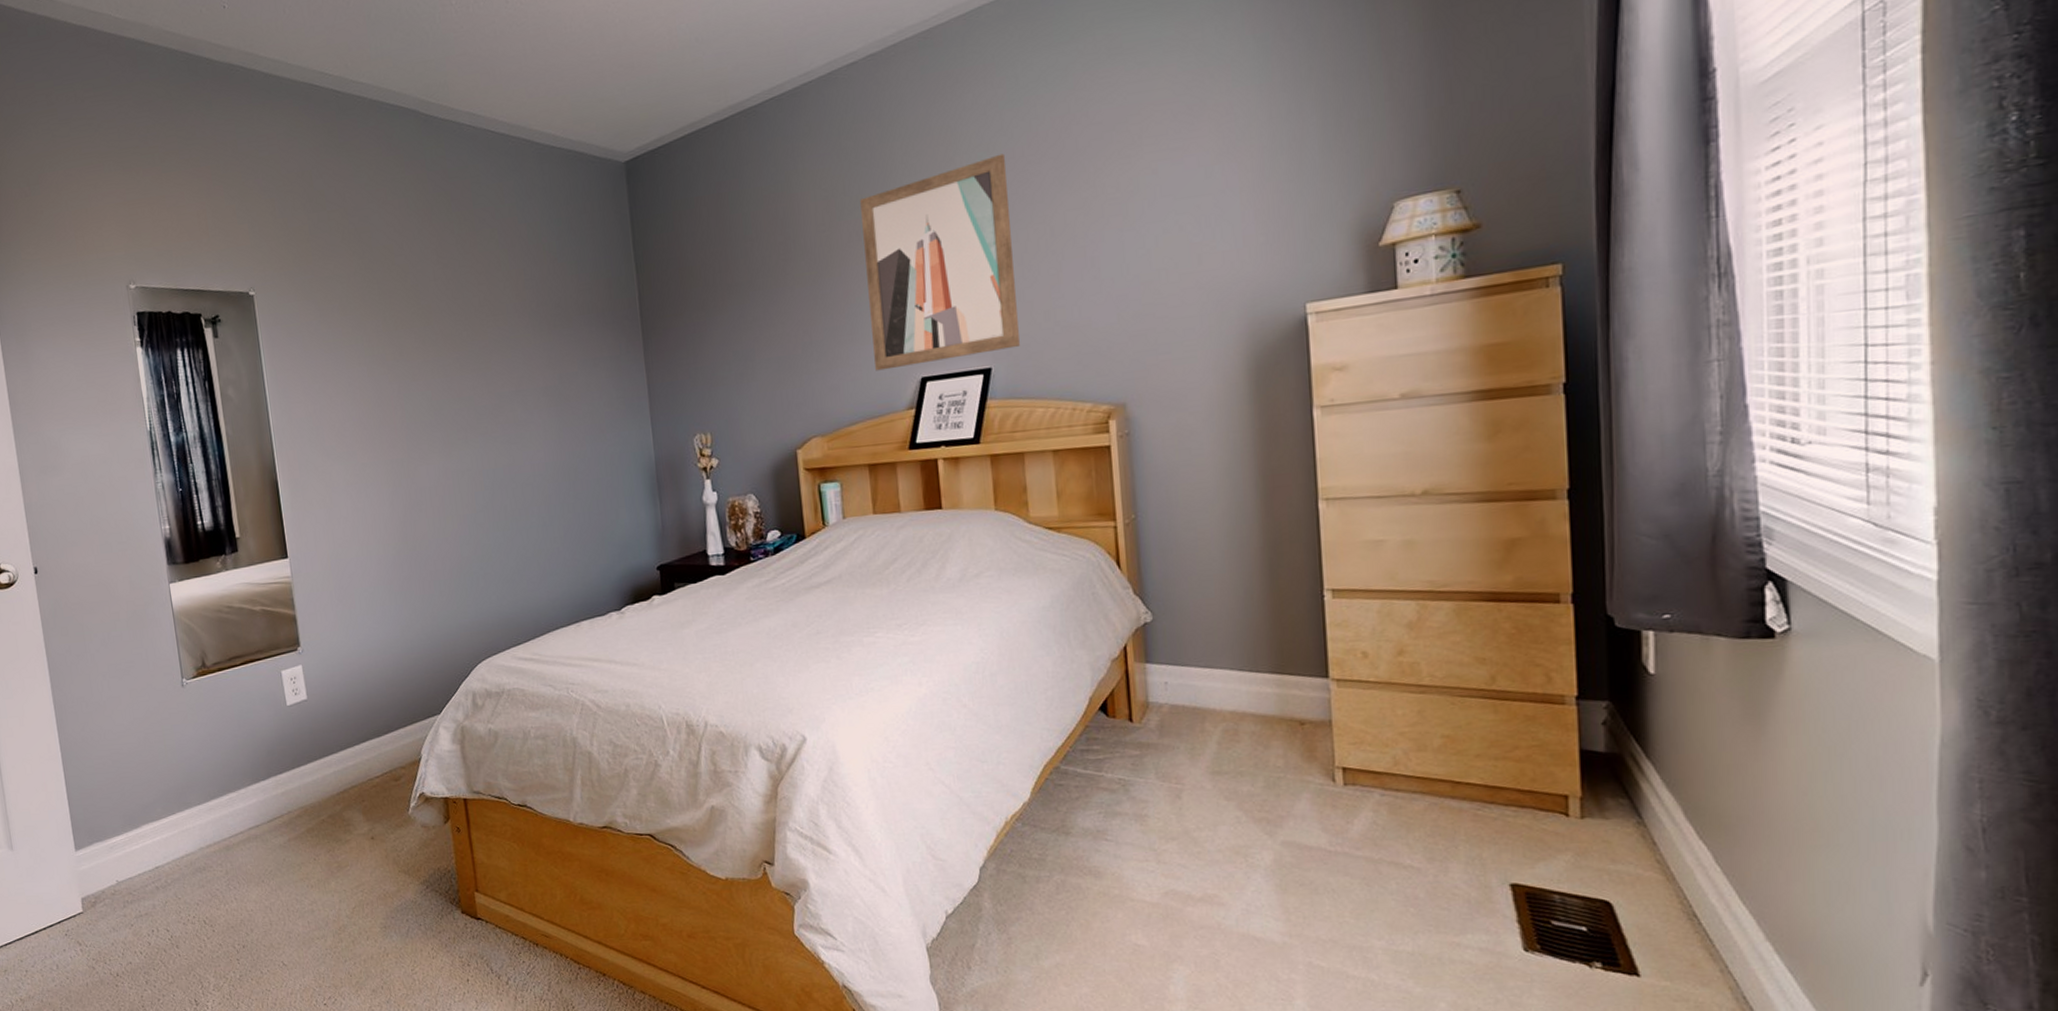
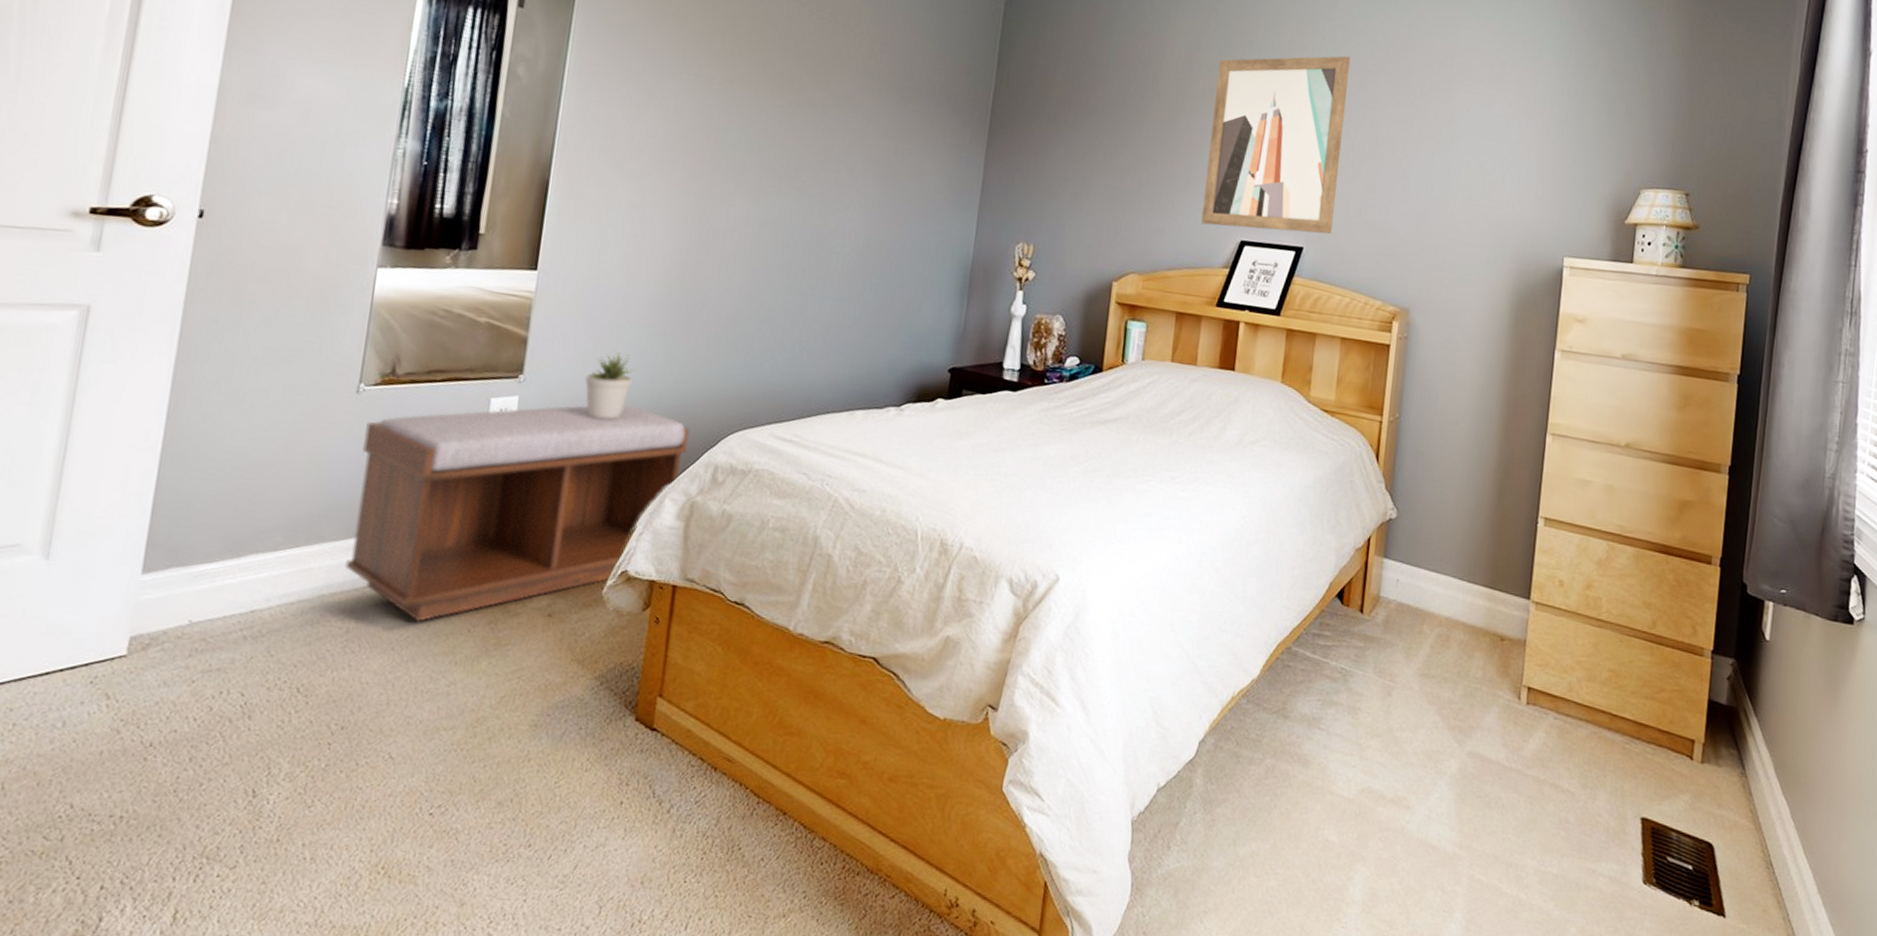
bench: none [196,655,447,858] -> present [345,405,690,622]
potted plant: none [348,612,388,672] -> present [585,352,635,420]

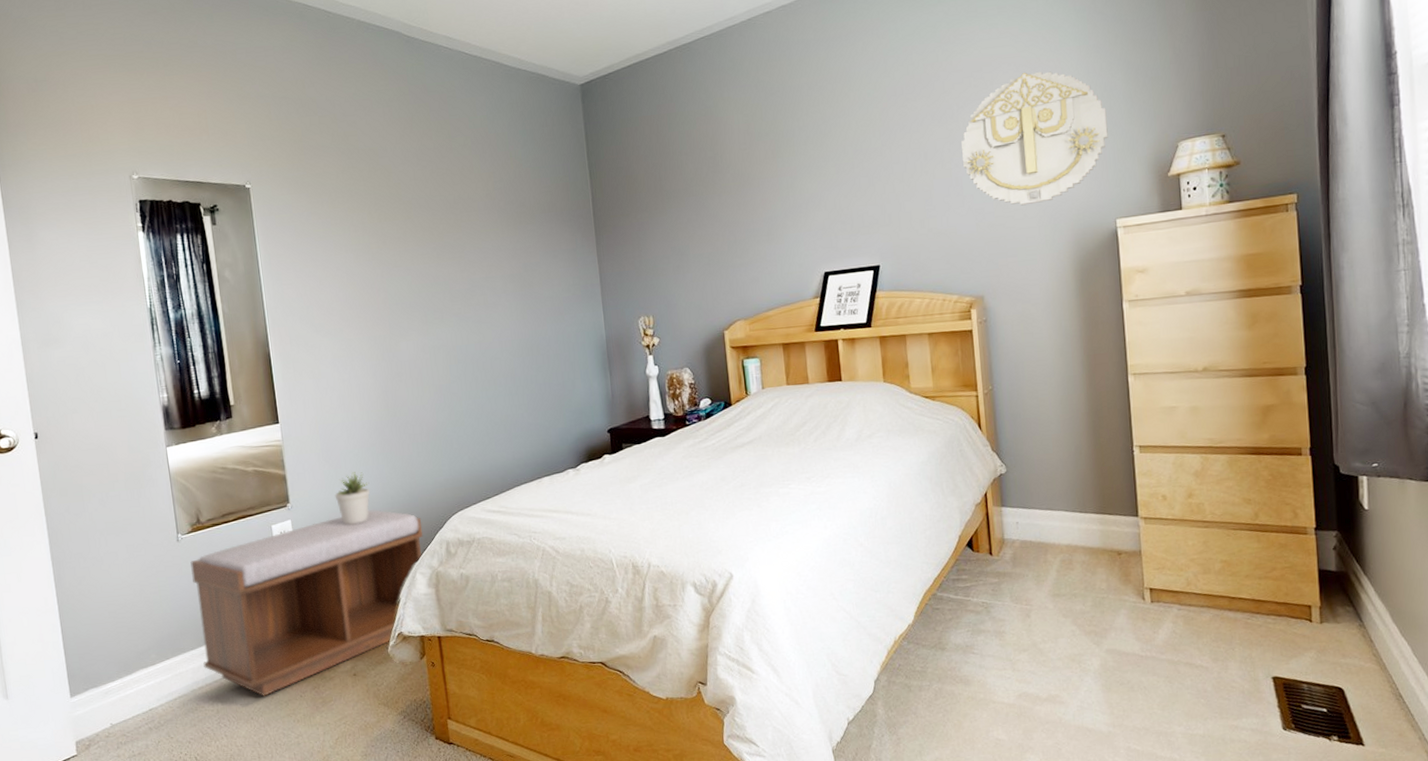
wall art: present [1201,55,1351,235] -> none [774,91,902,266]
wall decoration: none [1415,74,1574,220] -> present [961,71,1108,206]

